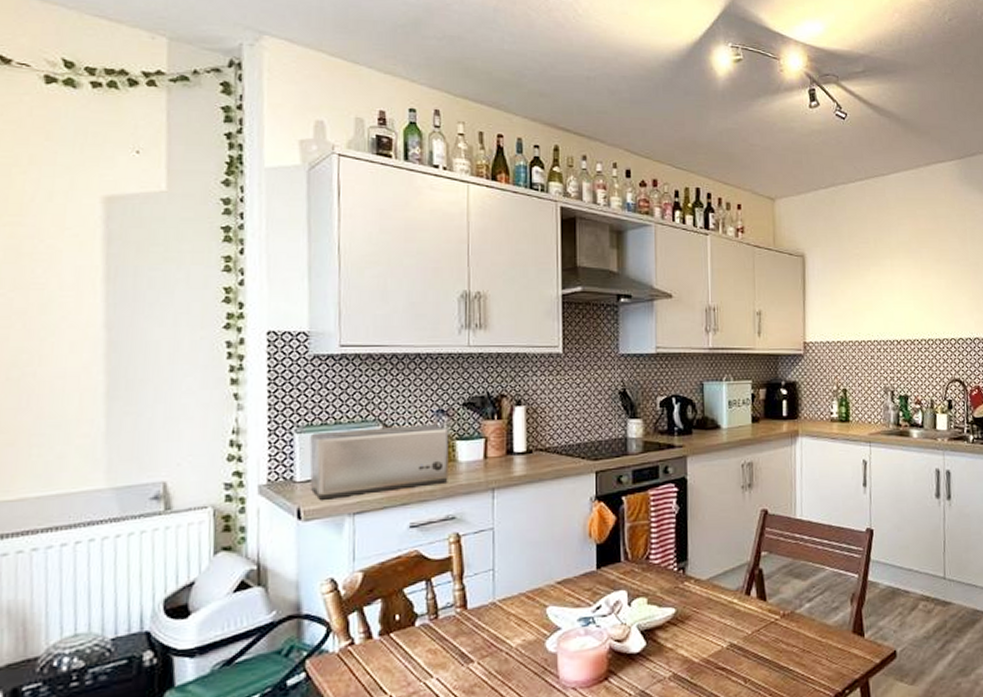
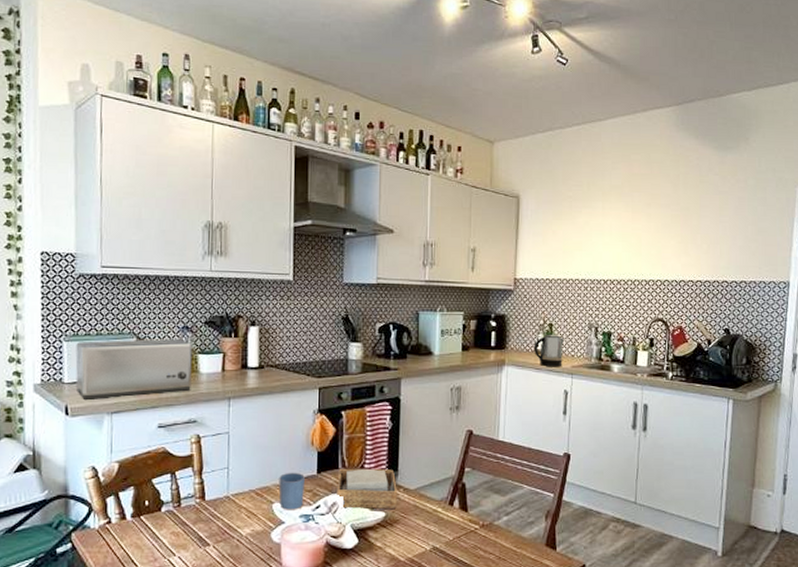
mug: none [553,569,583,615] -> present [278,472,305,512]
napkin holder: none [619,559,688,608] -> present [337,468,397,509]
kettle: none [828,400,860,436] -> present [533,334,564,367]

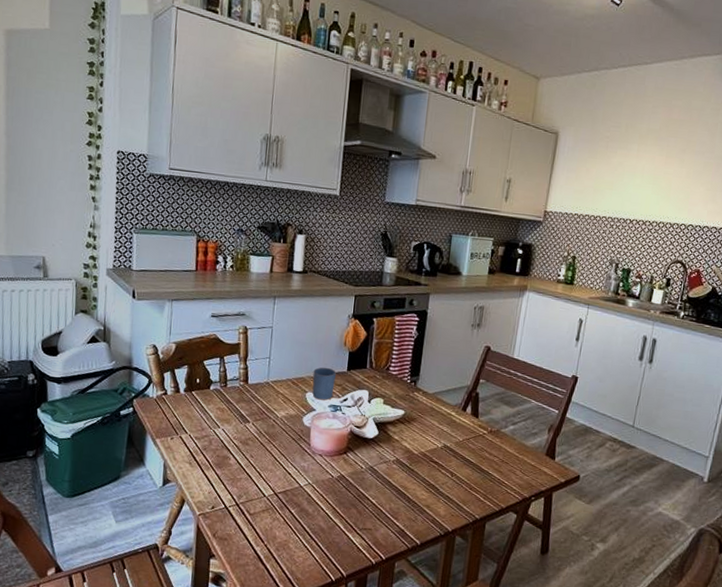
toaster: present [75,339,193,399] -> none [142,235,246,288]
napkin holder: present [337,468,397,509] -> none [363,369,417,408]
kettle: present [533,334,564,367] -> none [555,265,585,297]

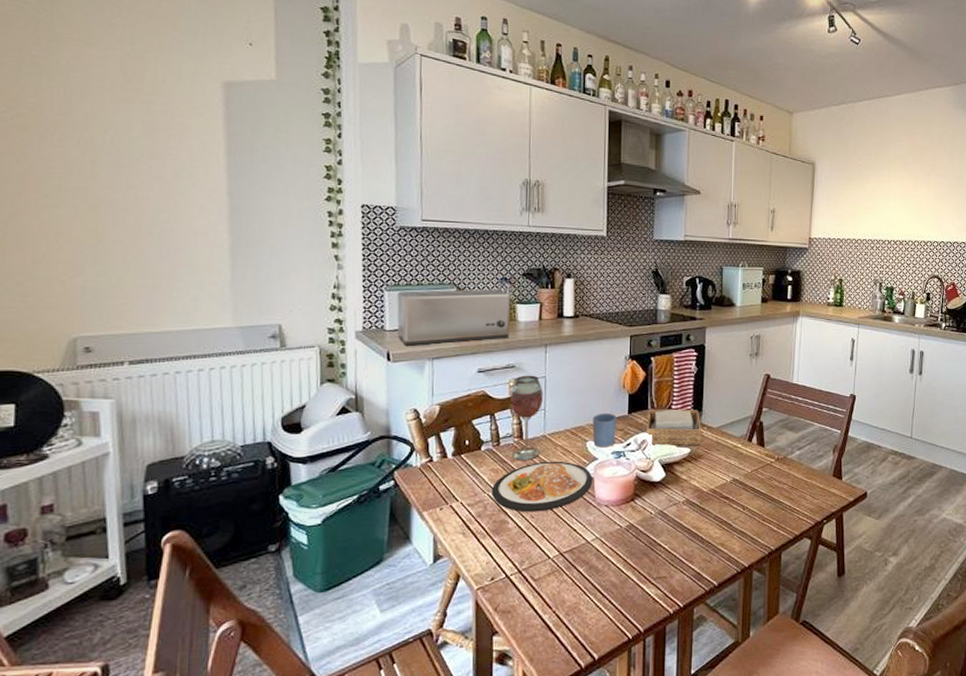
toaster: none [142,235,246,288] -> present [397,289,511,346]
dish: none [217,406,310,453] -> present [492,461,593,512]
wineglass: none [237,323,269,404] -> present [510,375,543,460]
napkin holder: none [363,369,417,408] -> present [646,409,701,446]

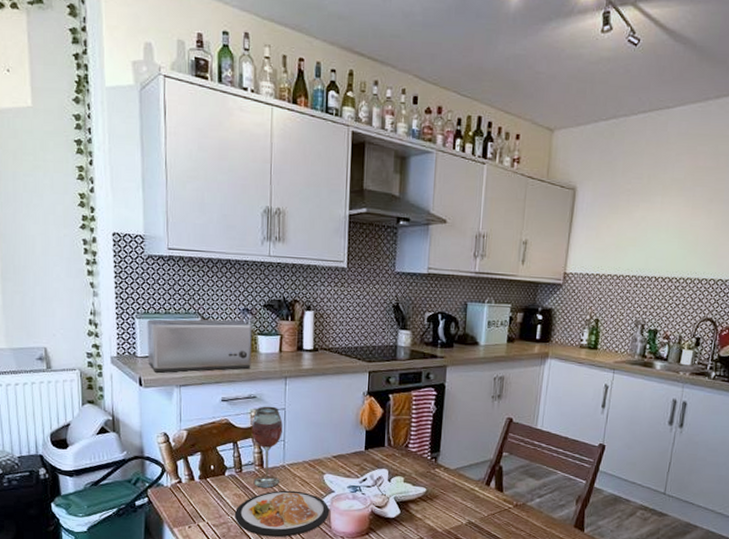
mug: present [592,413,617,449] -> none [329,447,353,482]
napkin holder: present [646,409,701,446] -> none [382,446,438,485]

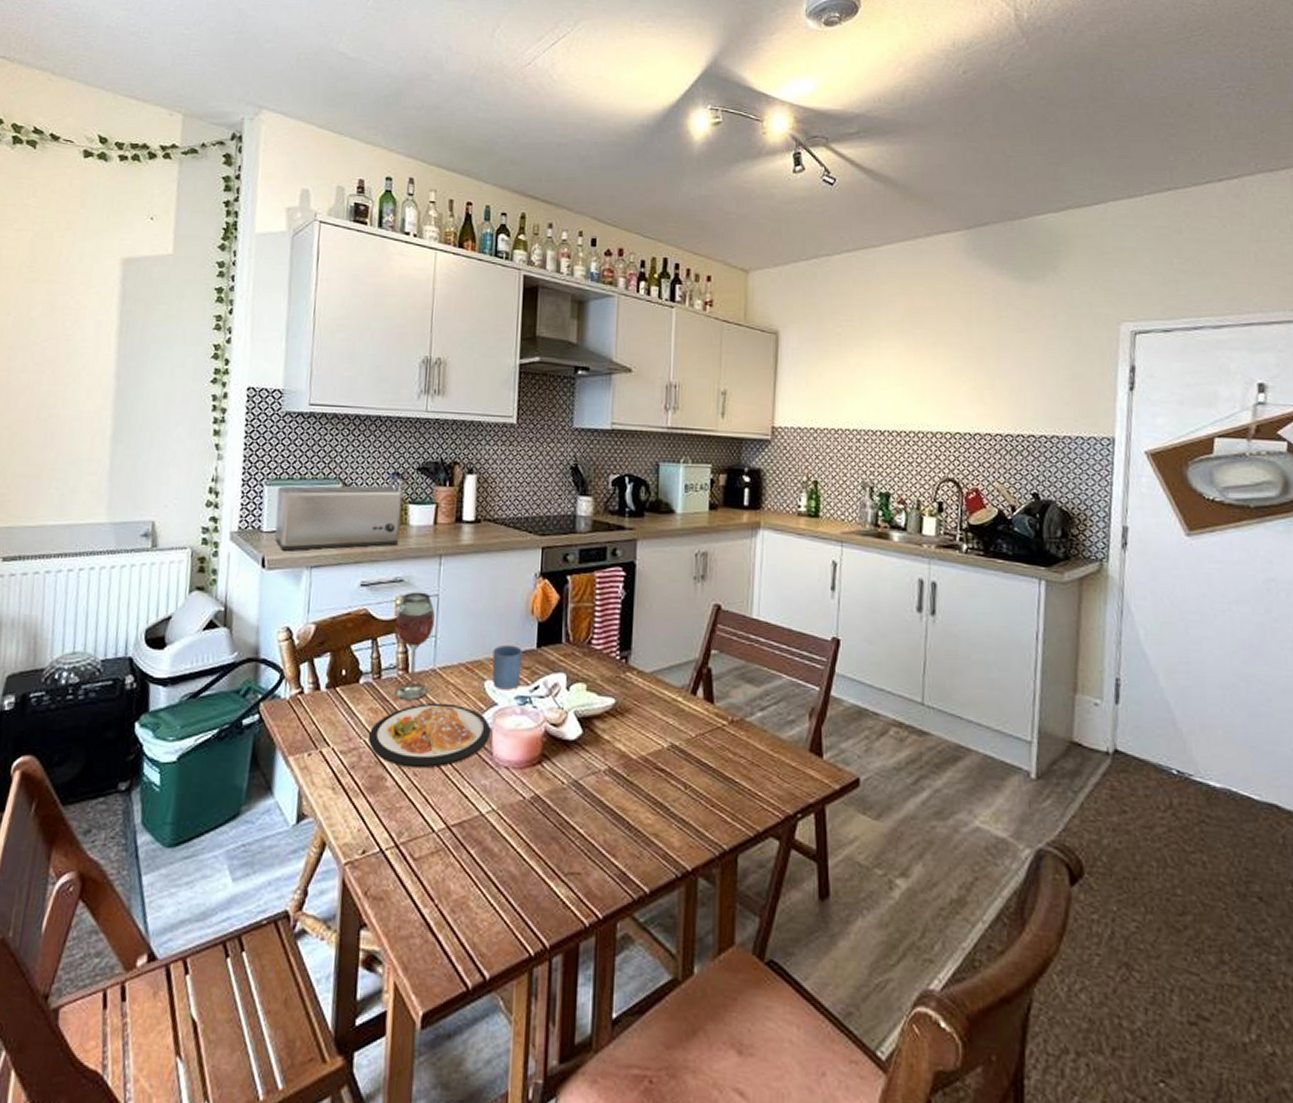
mug: none [329,447,353,482] -> present [492,644,523,692]

